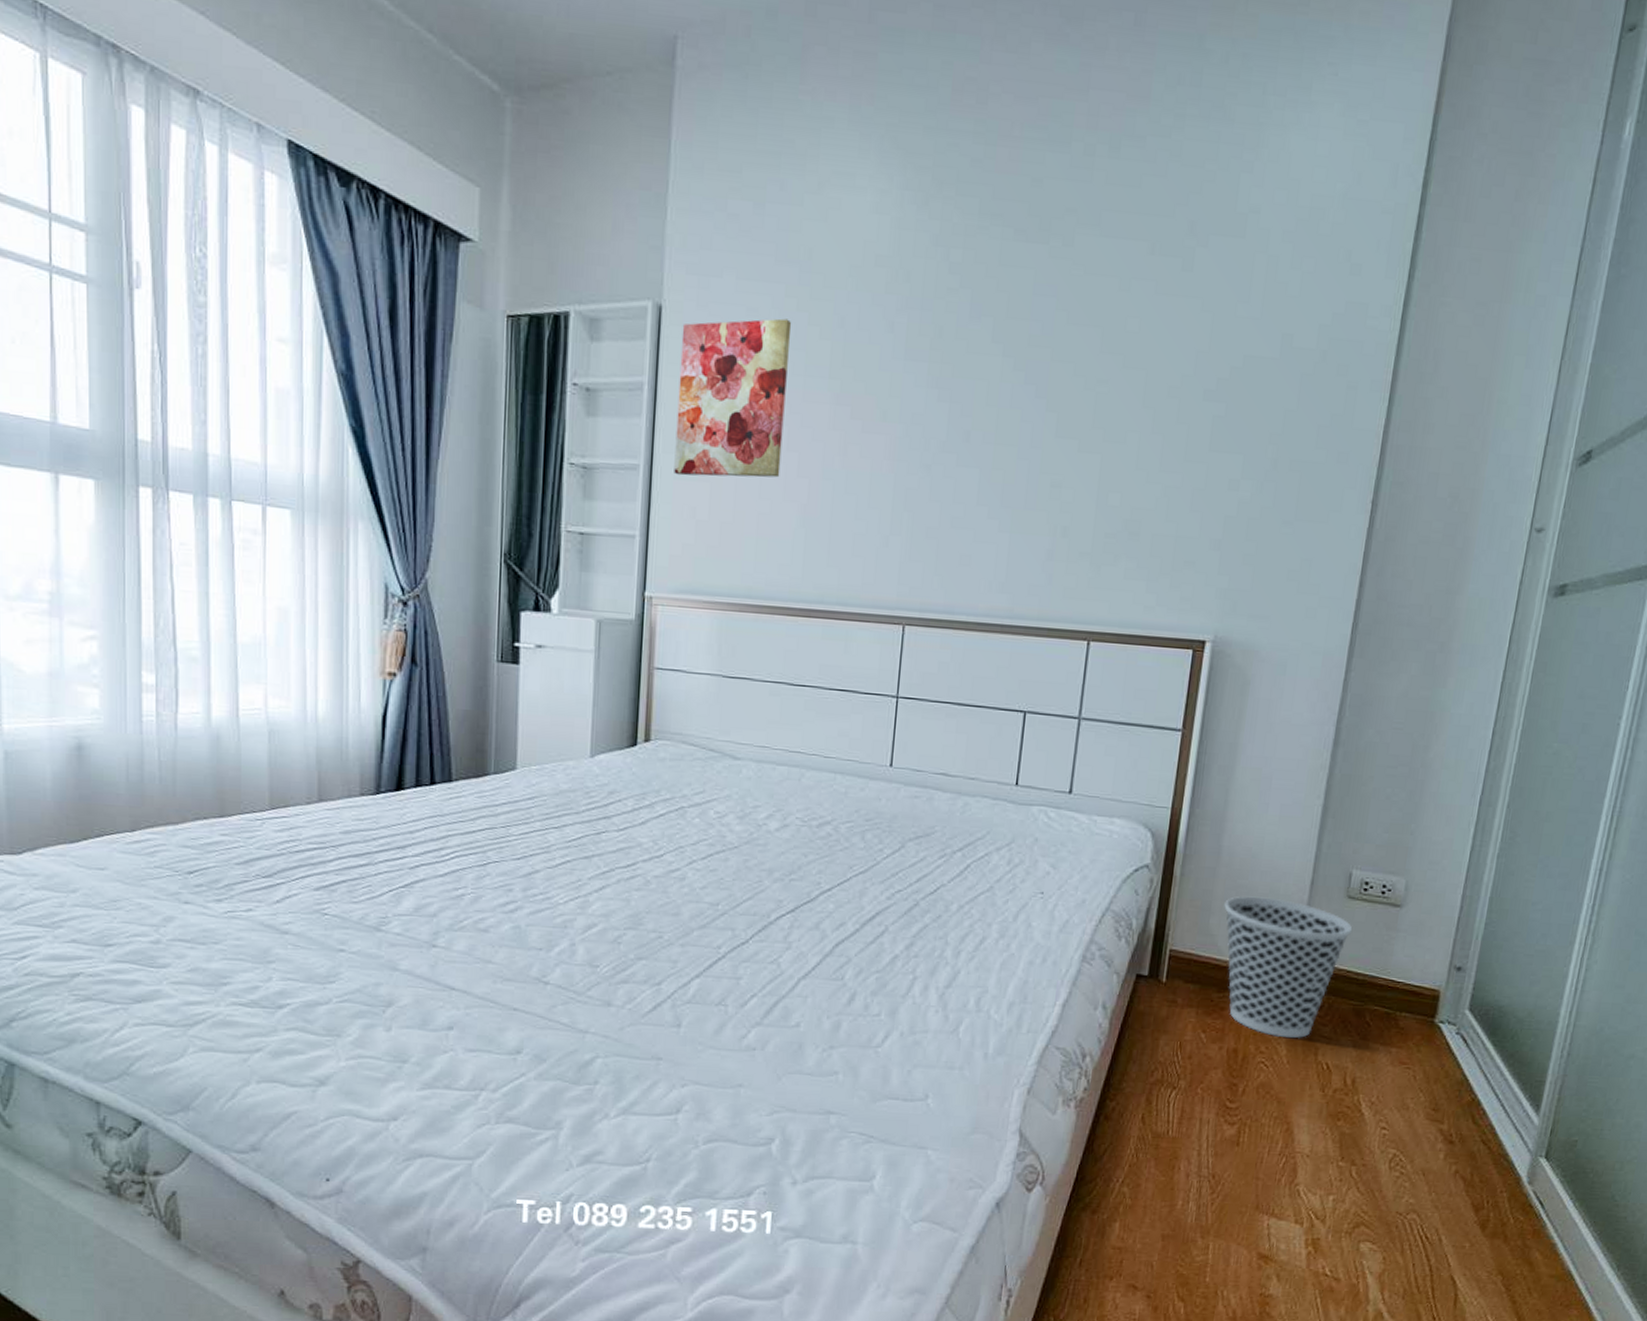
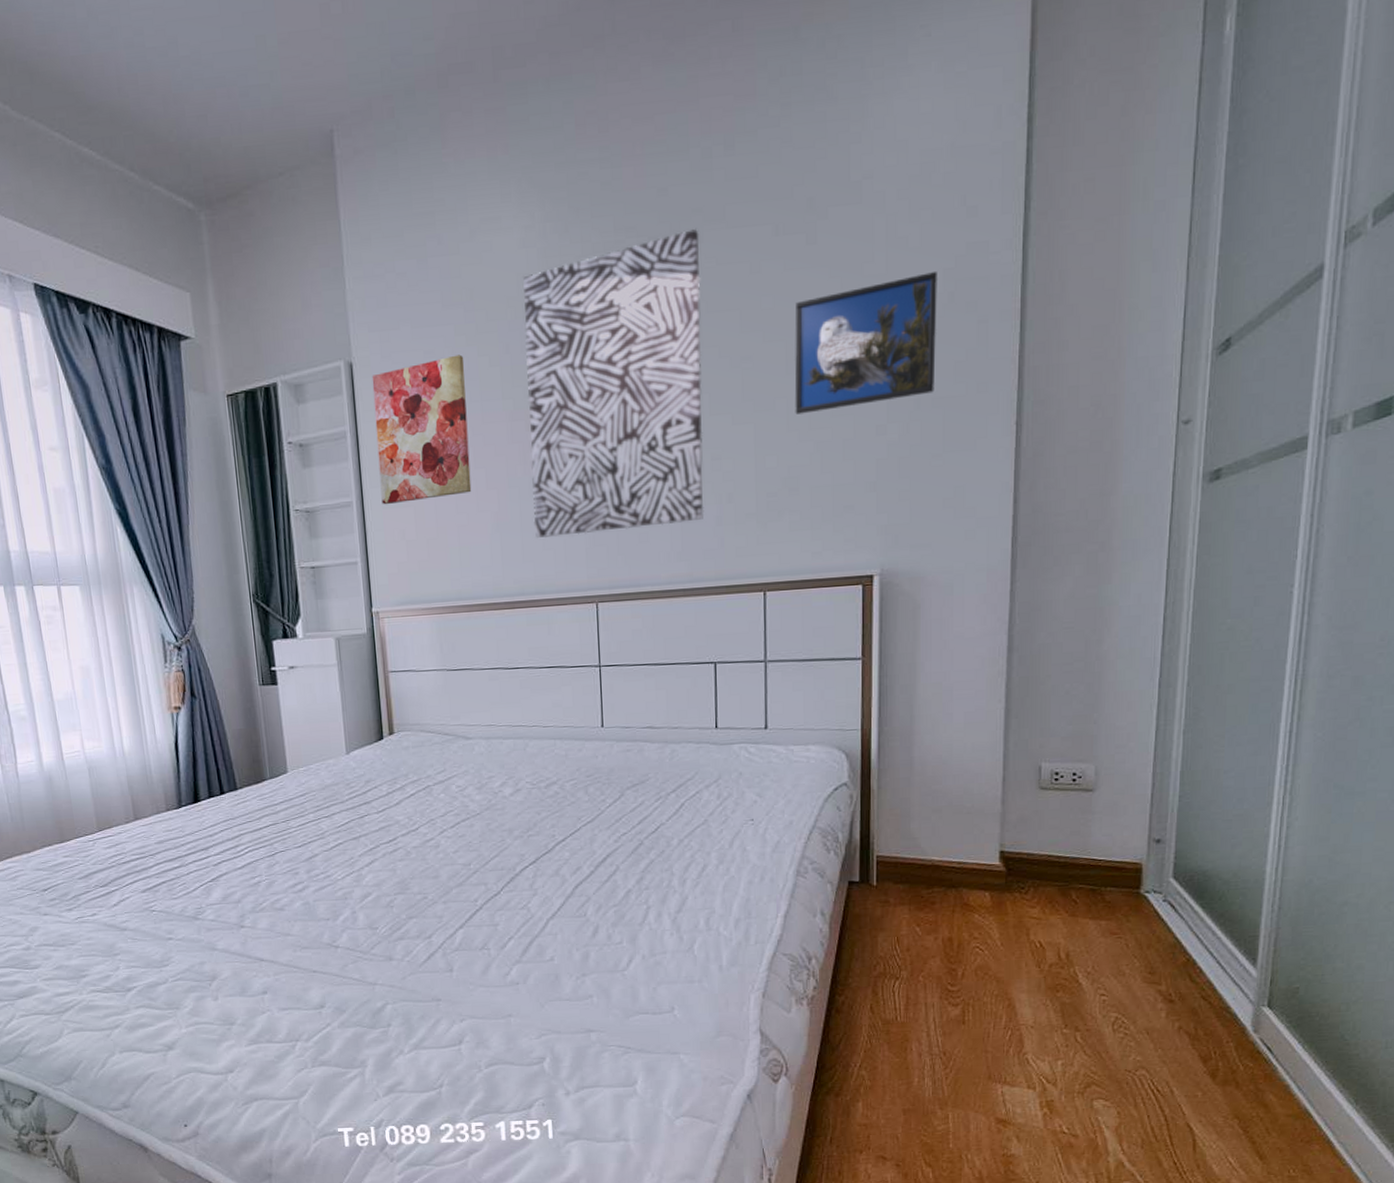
wall art: none [844,229,1070,551] -> present [522,228,704,538]
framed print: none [1146,325,1313,455] -> present [794,272,937,415]
wastebasket: present [1224,896,1353,1039] -> none [922,797,1049,923]

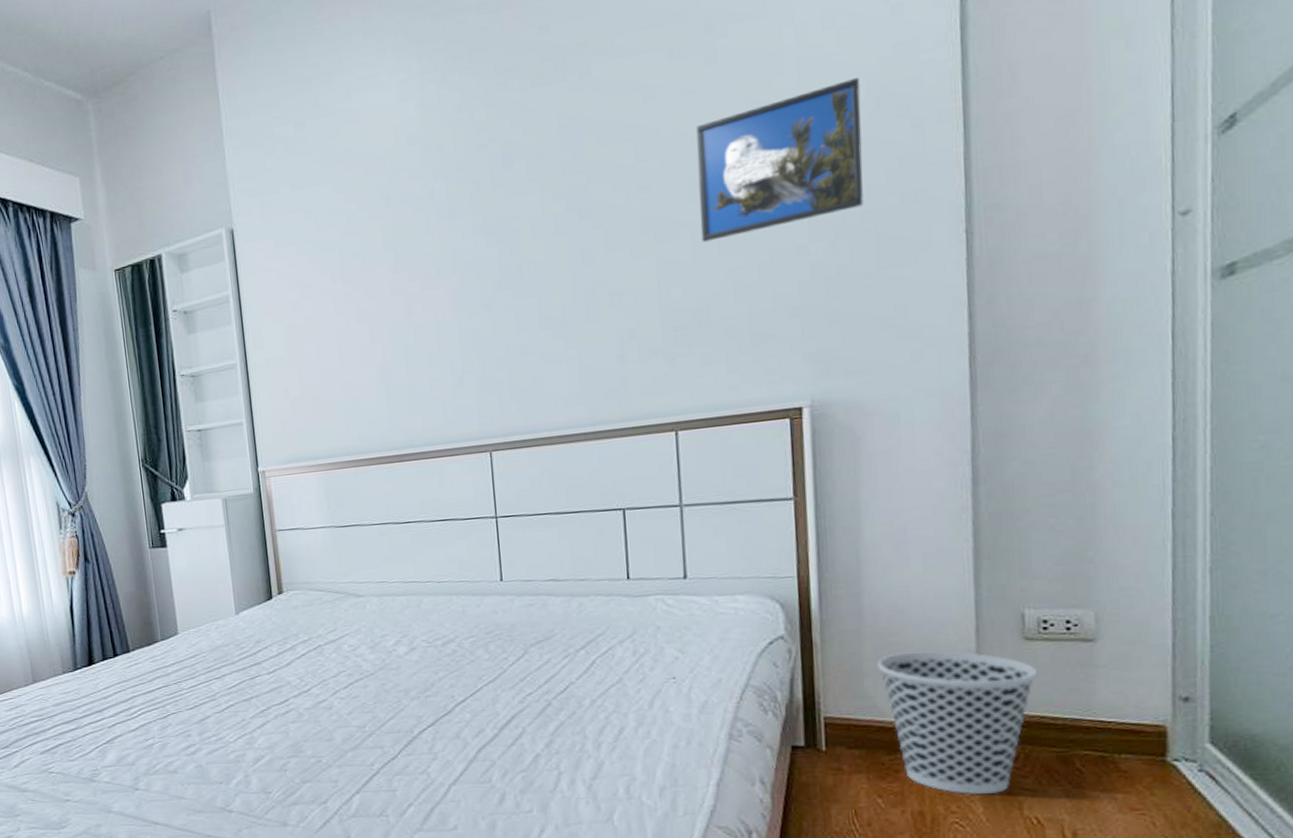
wall art: present [372,354,472,505] -> none [252,211,356,365]
wall art: present [522,228,704,538] -> none [401,62,604,388]
wastebasket: none [922,797,1049,923] -> present [877,650,1038,795]

